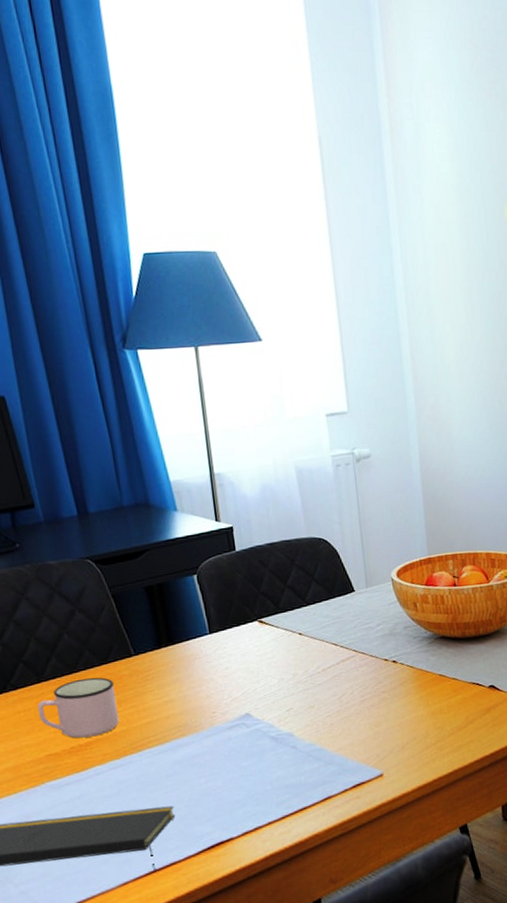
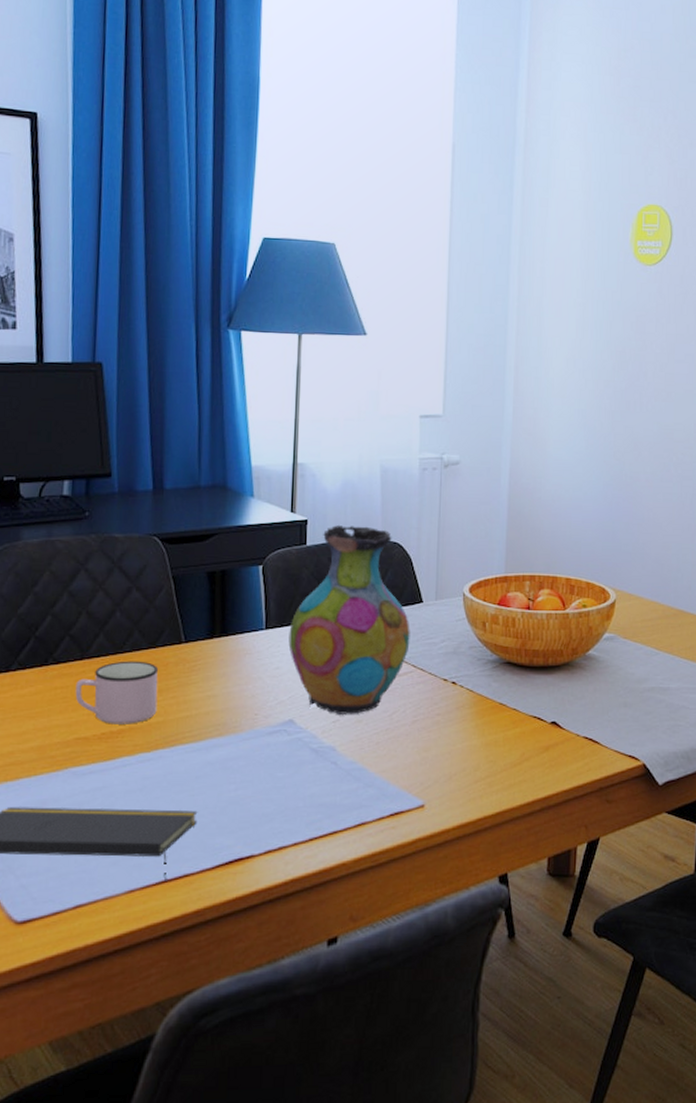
vase: none [232,526,348,704] -> present [288,524,410,716]

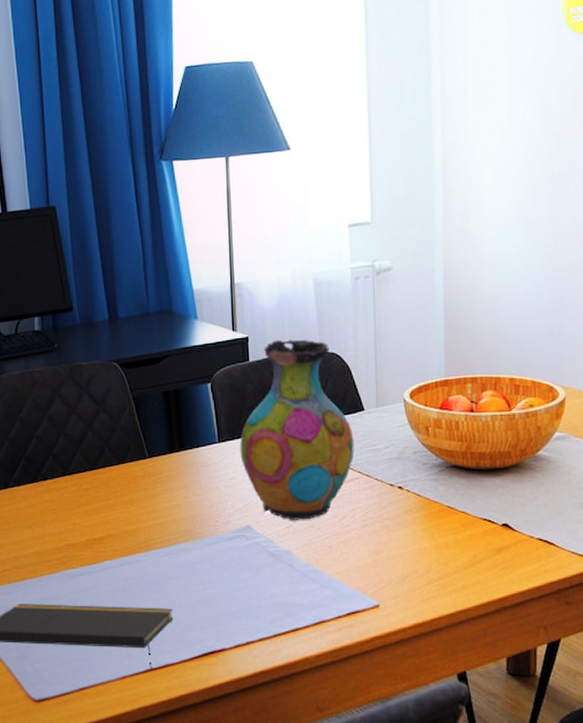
mug: present [75,661,159,724] -> none [61,475,131,532]

